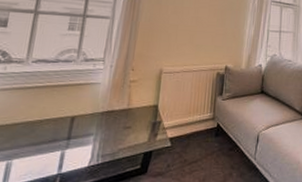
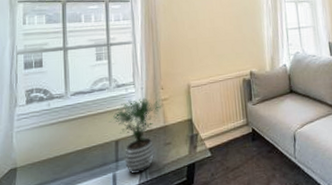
potted plant: none [68,76,130,156] -> present [108,97,162,175]

